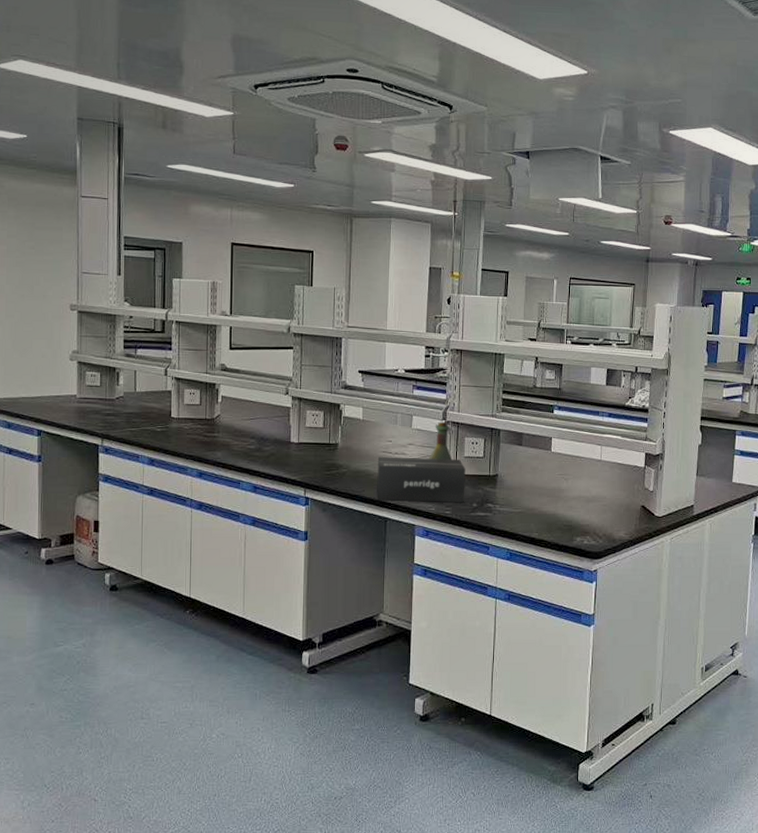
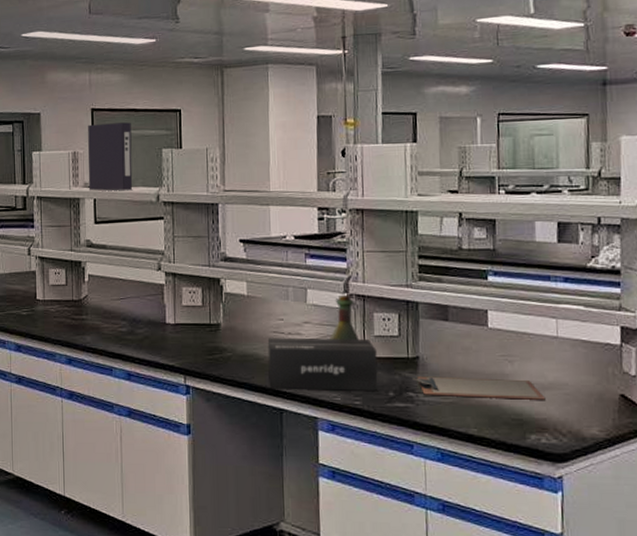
binder: none [225,257,268,321] -> present [87,122,133,191]
clipboard: none [492,491,589,510] -> present [413,376,546,400]

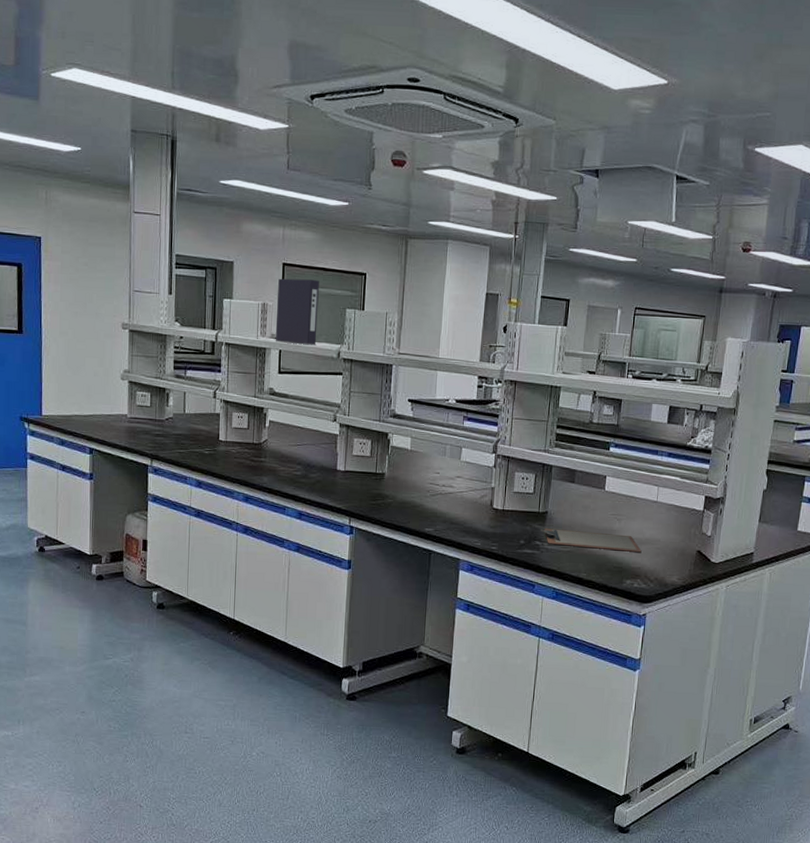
box: present [267,337,378,391] -> none [422,488,514,539]
flask: present [330,294,360,340] -> none [477,455,501,494]

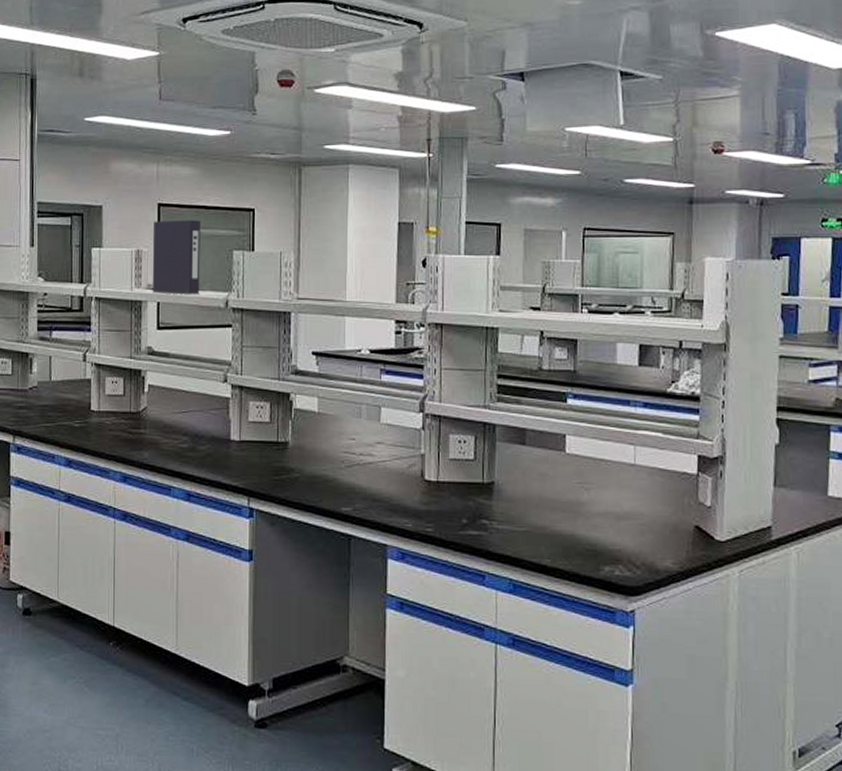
clipboard: present [541,528,642,552] -> none [487,503,621,530]

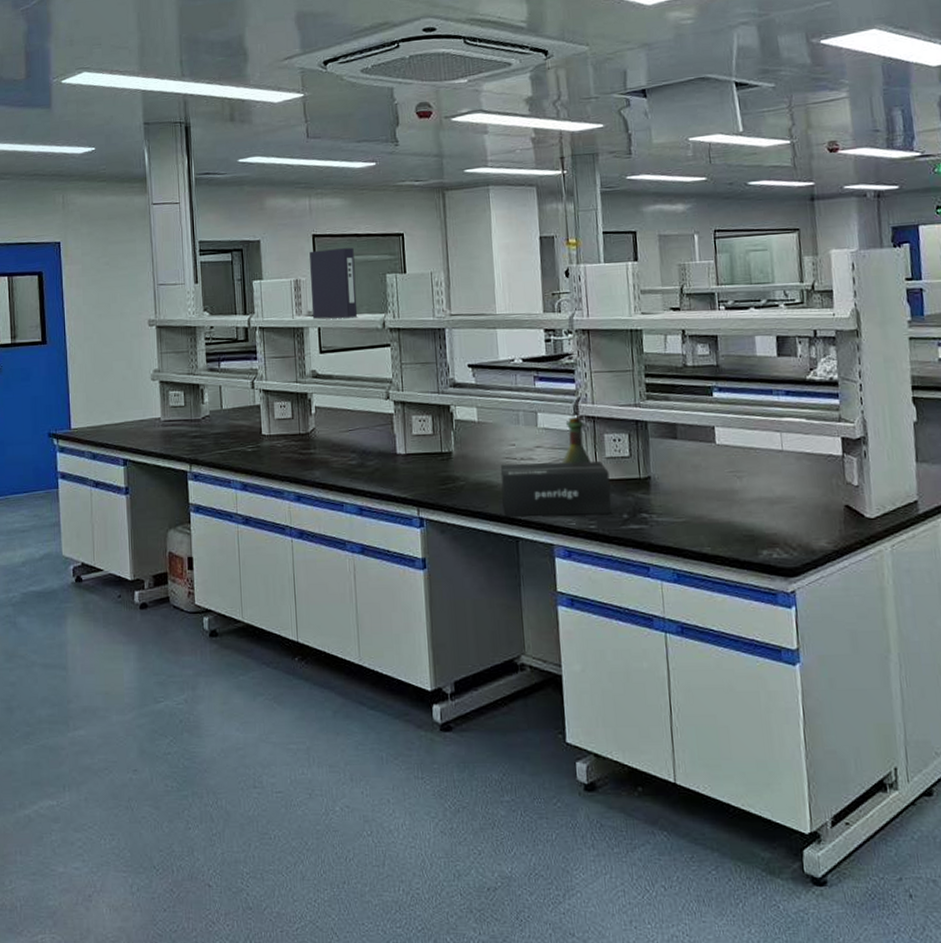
box: none [337,458,451,517] -> present [500,460,611,517]
flask: none [403,414,434,463] -> present [562,416,592,464]

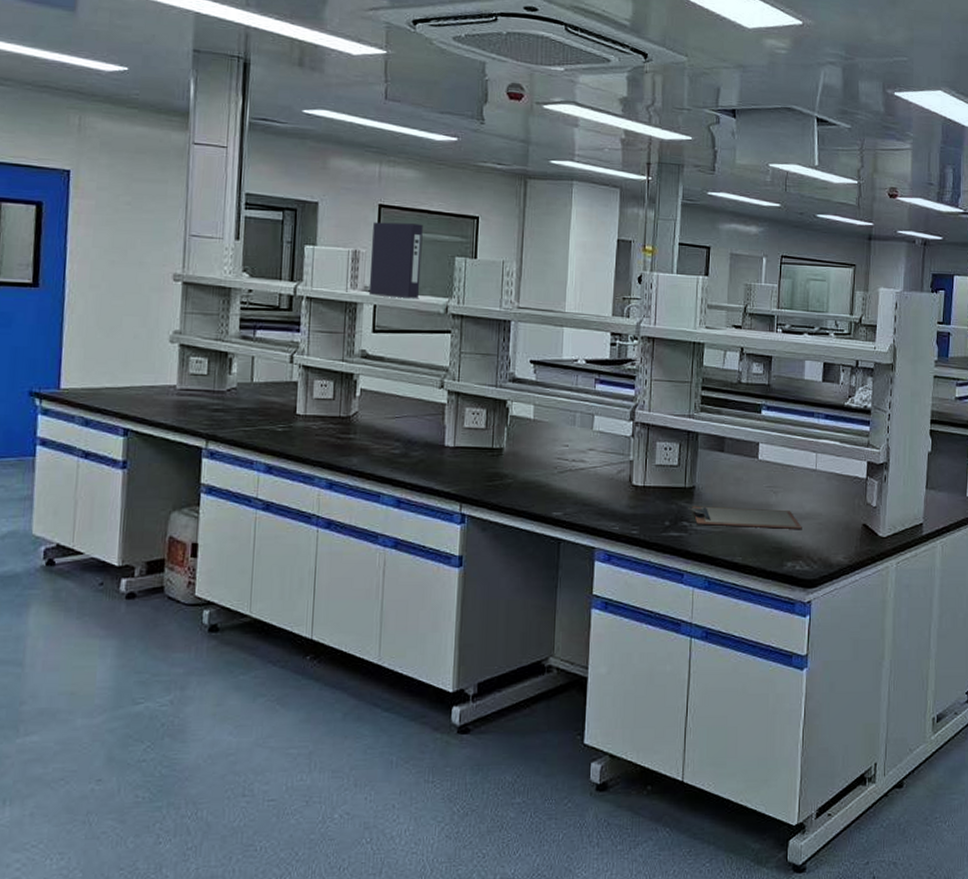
box: present [500,460,611,517] -> none [549,464,657,520]
flask: present [562,416,592,464] -> none [613,422,641,468]
clipboard: none [646,495,775,516] -> present [688,506,802,529]

